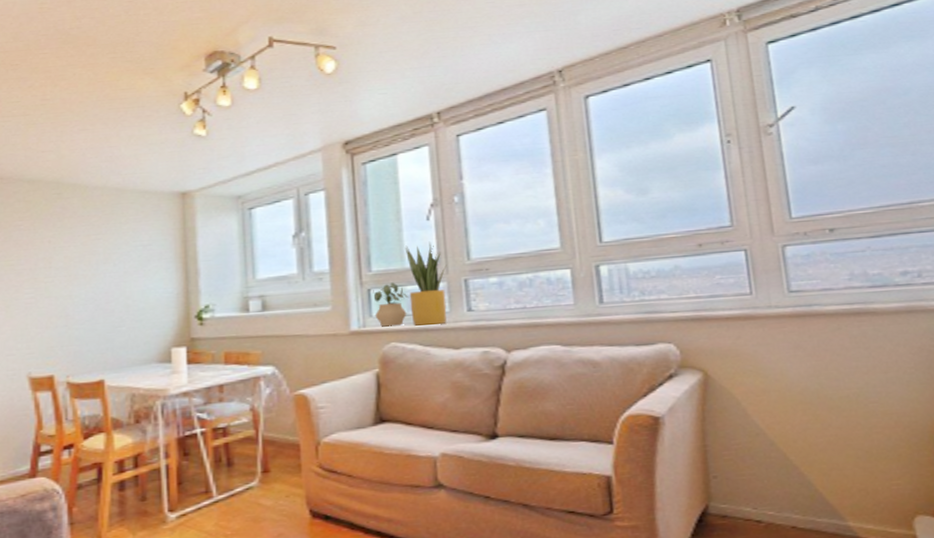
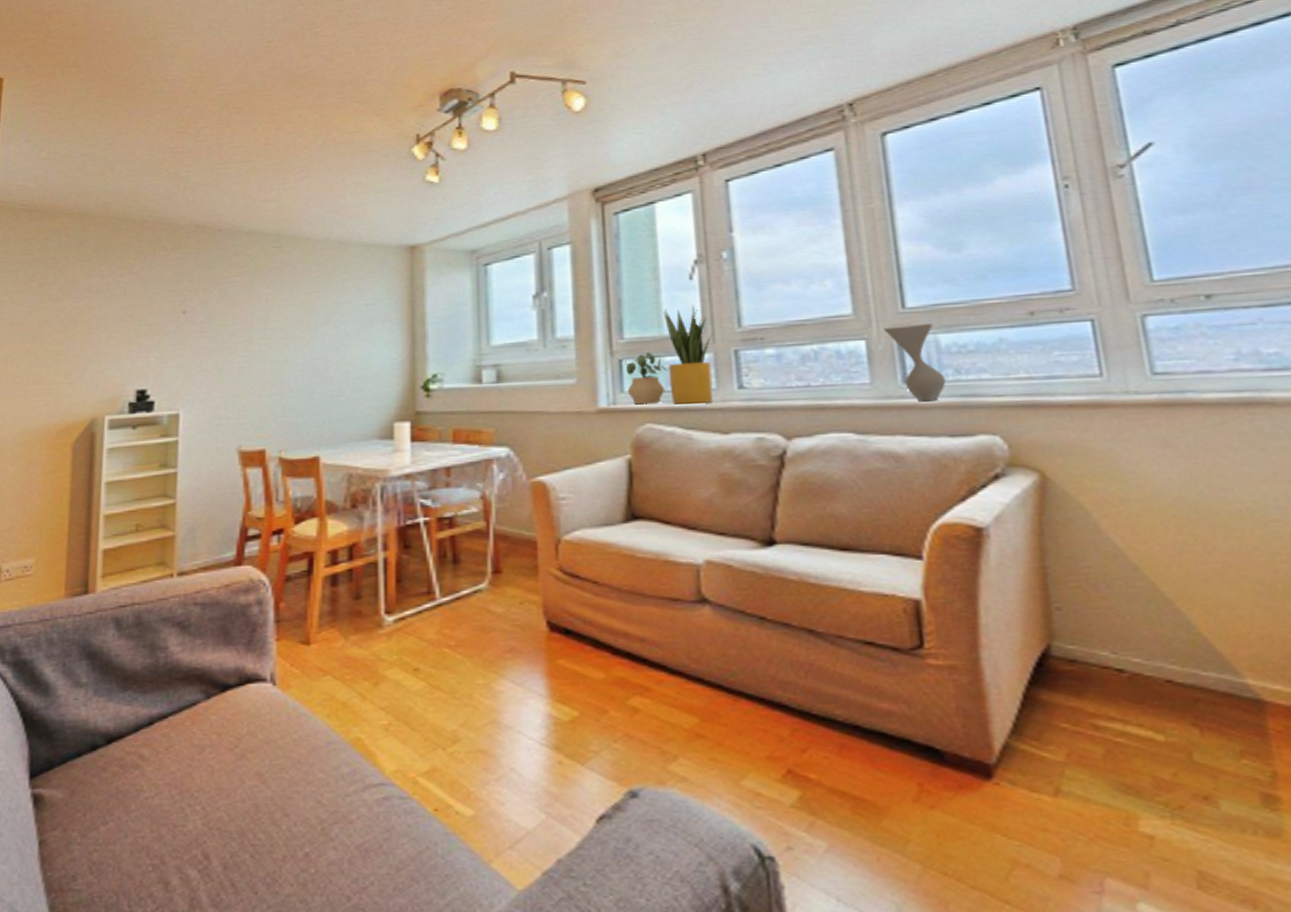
decorative vase: none [584,254,634,319] -> present [882,323,947,402]

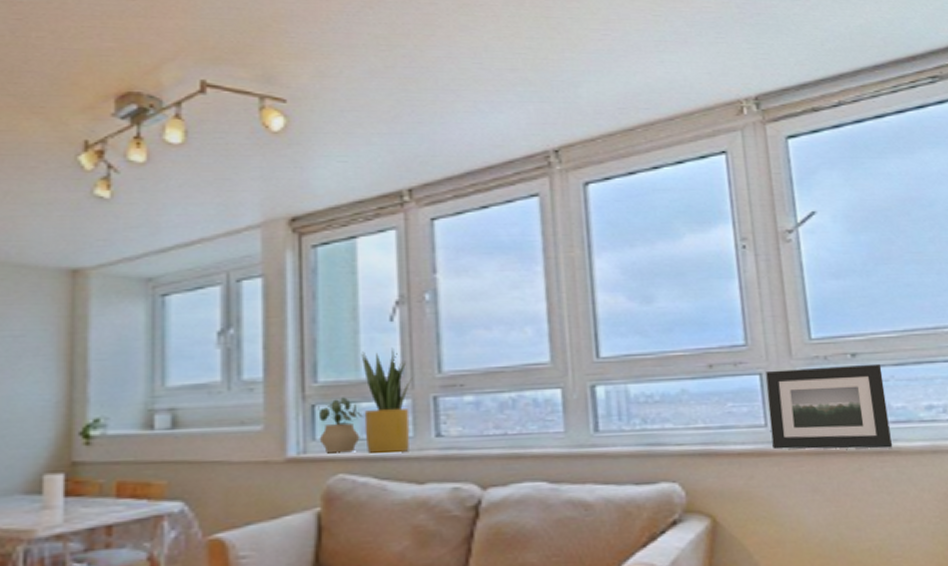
decorative vase: present [882,323,947,402] -> none [578,373,634,451]
picture frame: none [1099,305,1264,401] -> present [766,363,892,450]

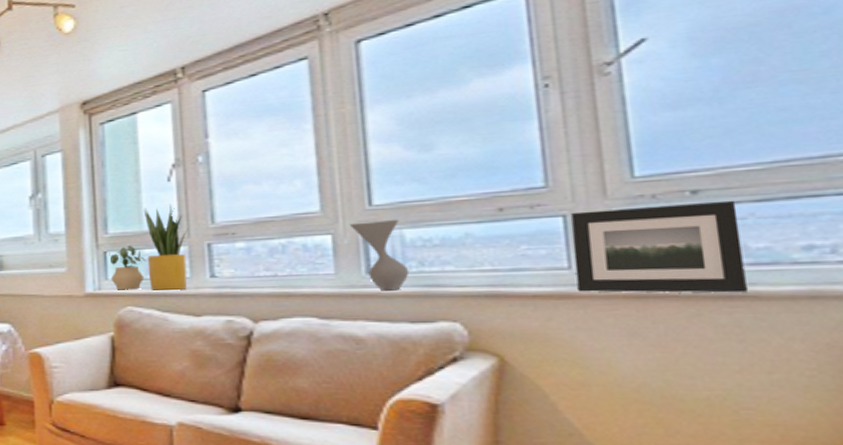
decorative vase: none [578,373,634,451] -> present [349,219,410,291]

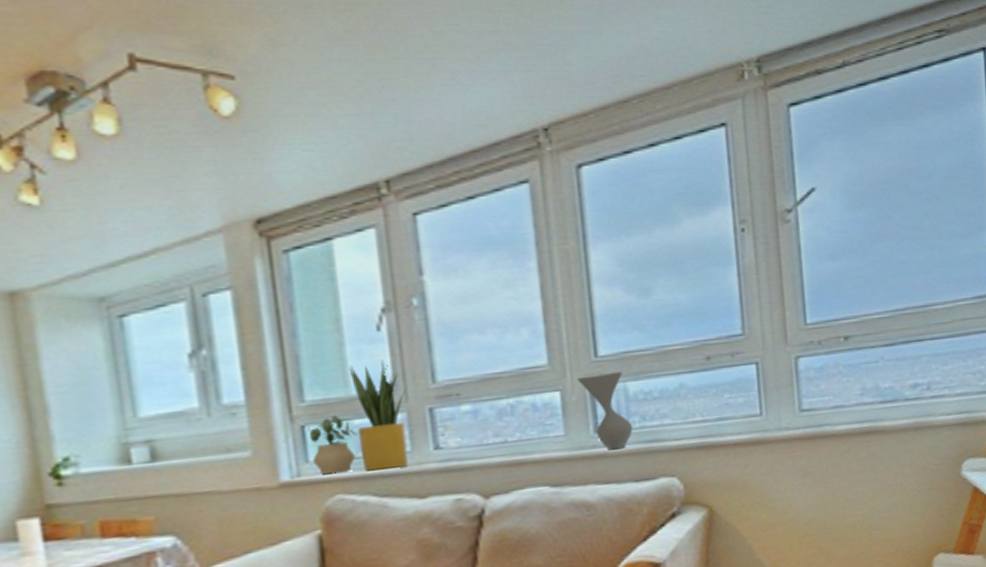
picture frame: present [571,200,747,293] -> none [762,345,878,438]

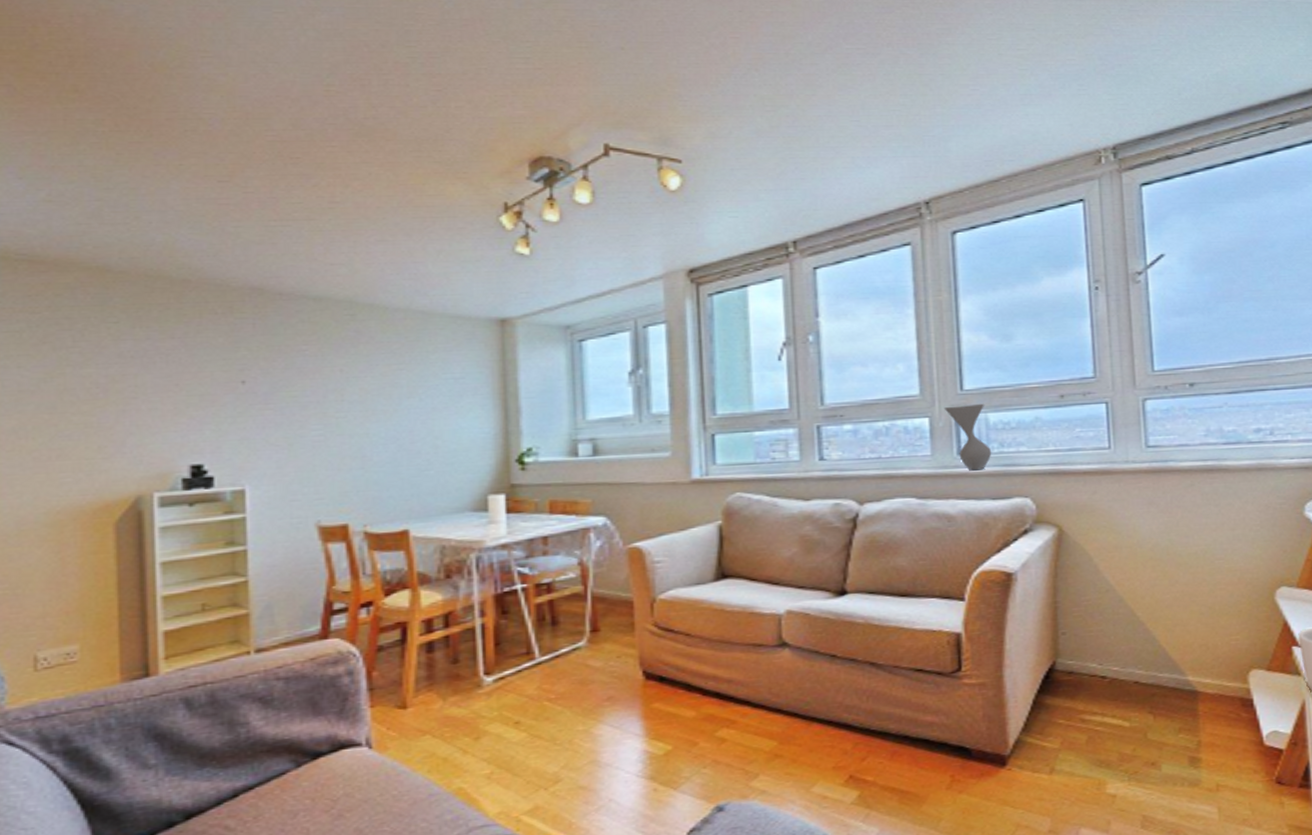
potted plant: present [306,415,356,475] -> none [716,427,756,476]
planter: present [348,359,408,472] -> none [753,383,800,476]

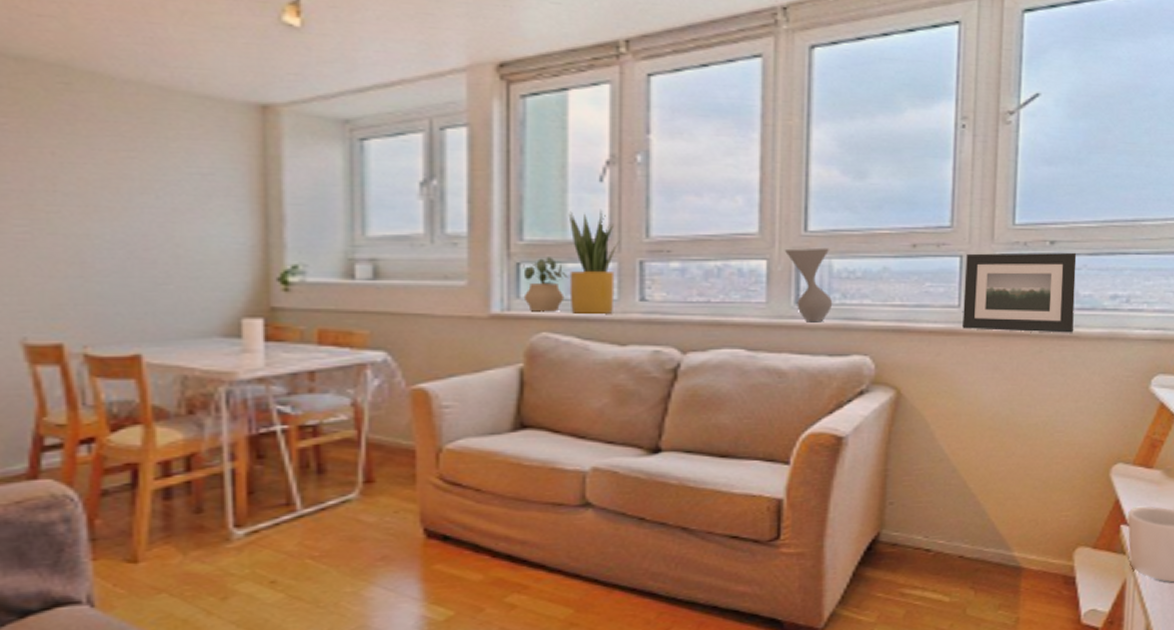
potted plant: none [716,427,756,476] -> present [522,257,568,312]
planter: none [753,383,800,476] -> present [568,209,621,315]
picture frame: none [1112,392,1222,469] -> present [962,252,1077,333]

